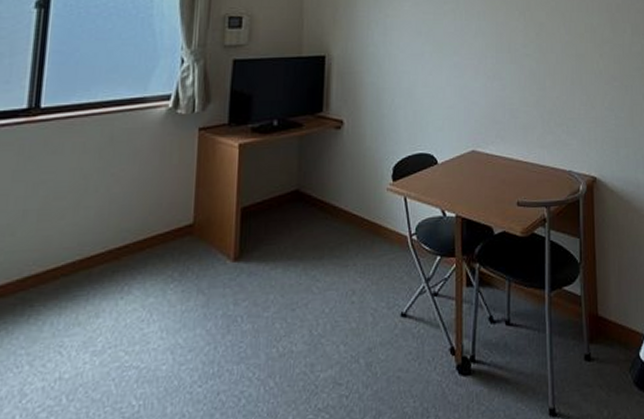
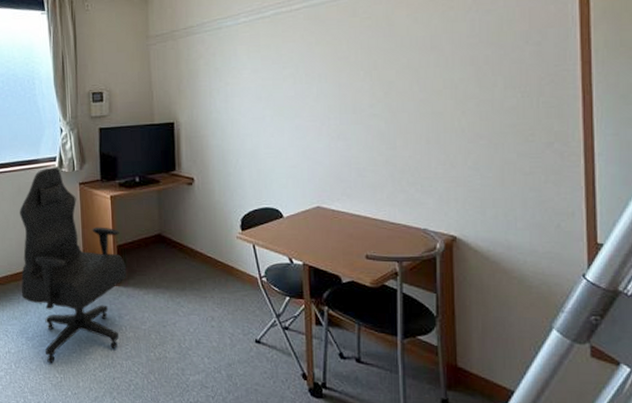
office chair: none [93,108,251,387] -> present [20,167,127,364]

